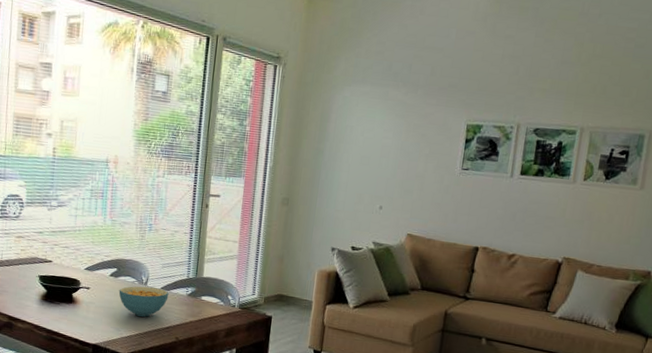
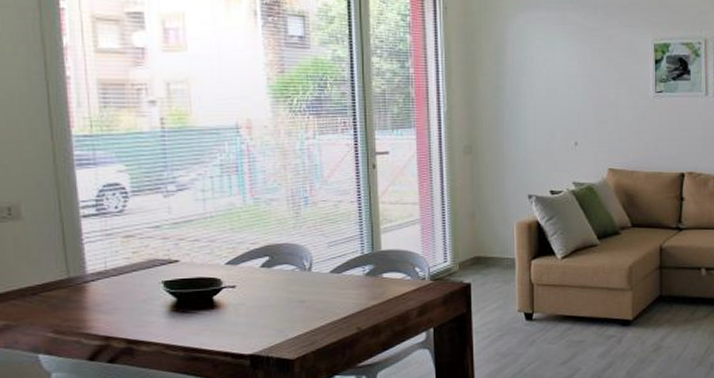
cereal bowl: present [119,286,169,317] -> none [275,272,341,310]

